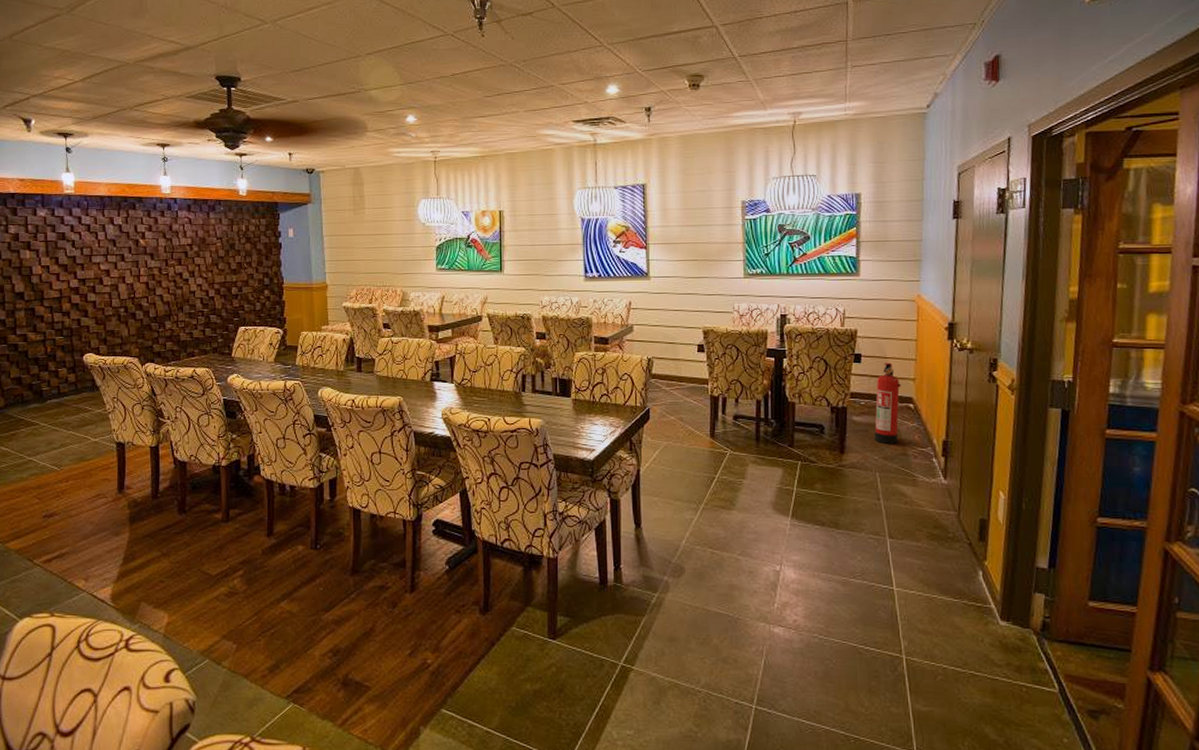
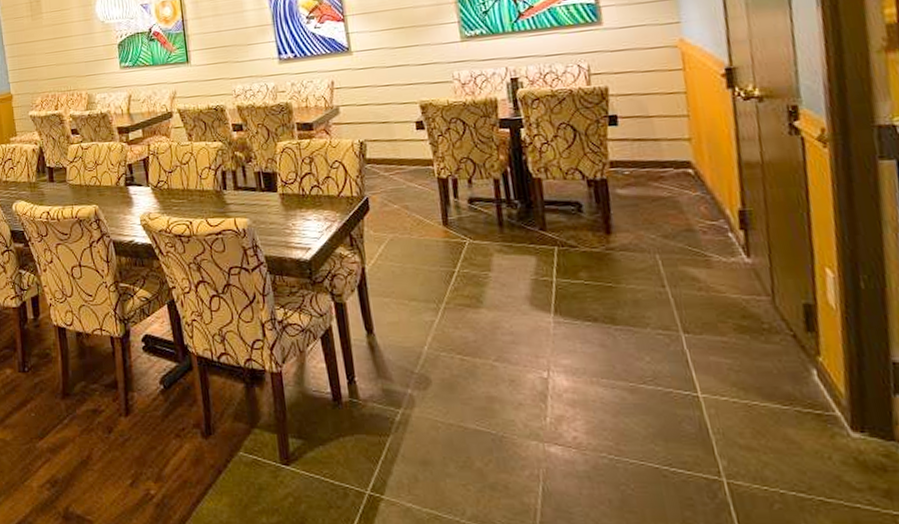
fire extinguisher: present [874,362,901,444] -> none [641,122,679,219]

